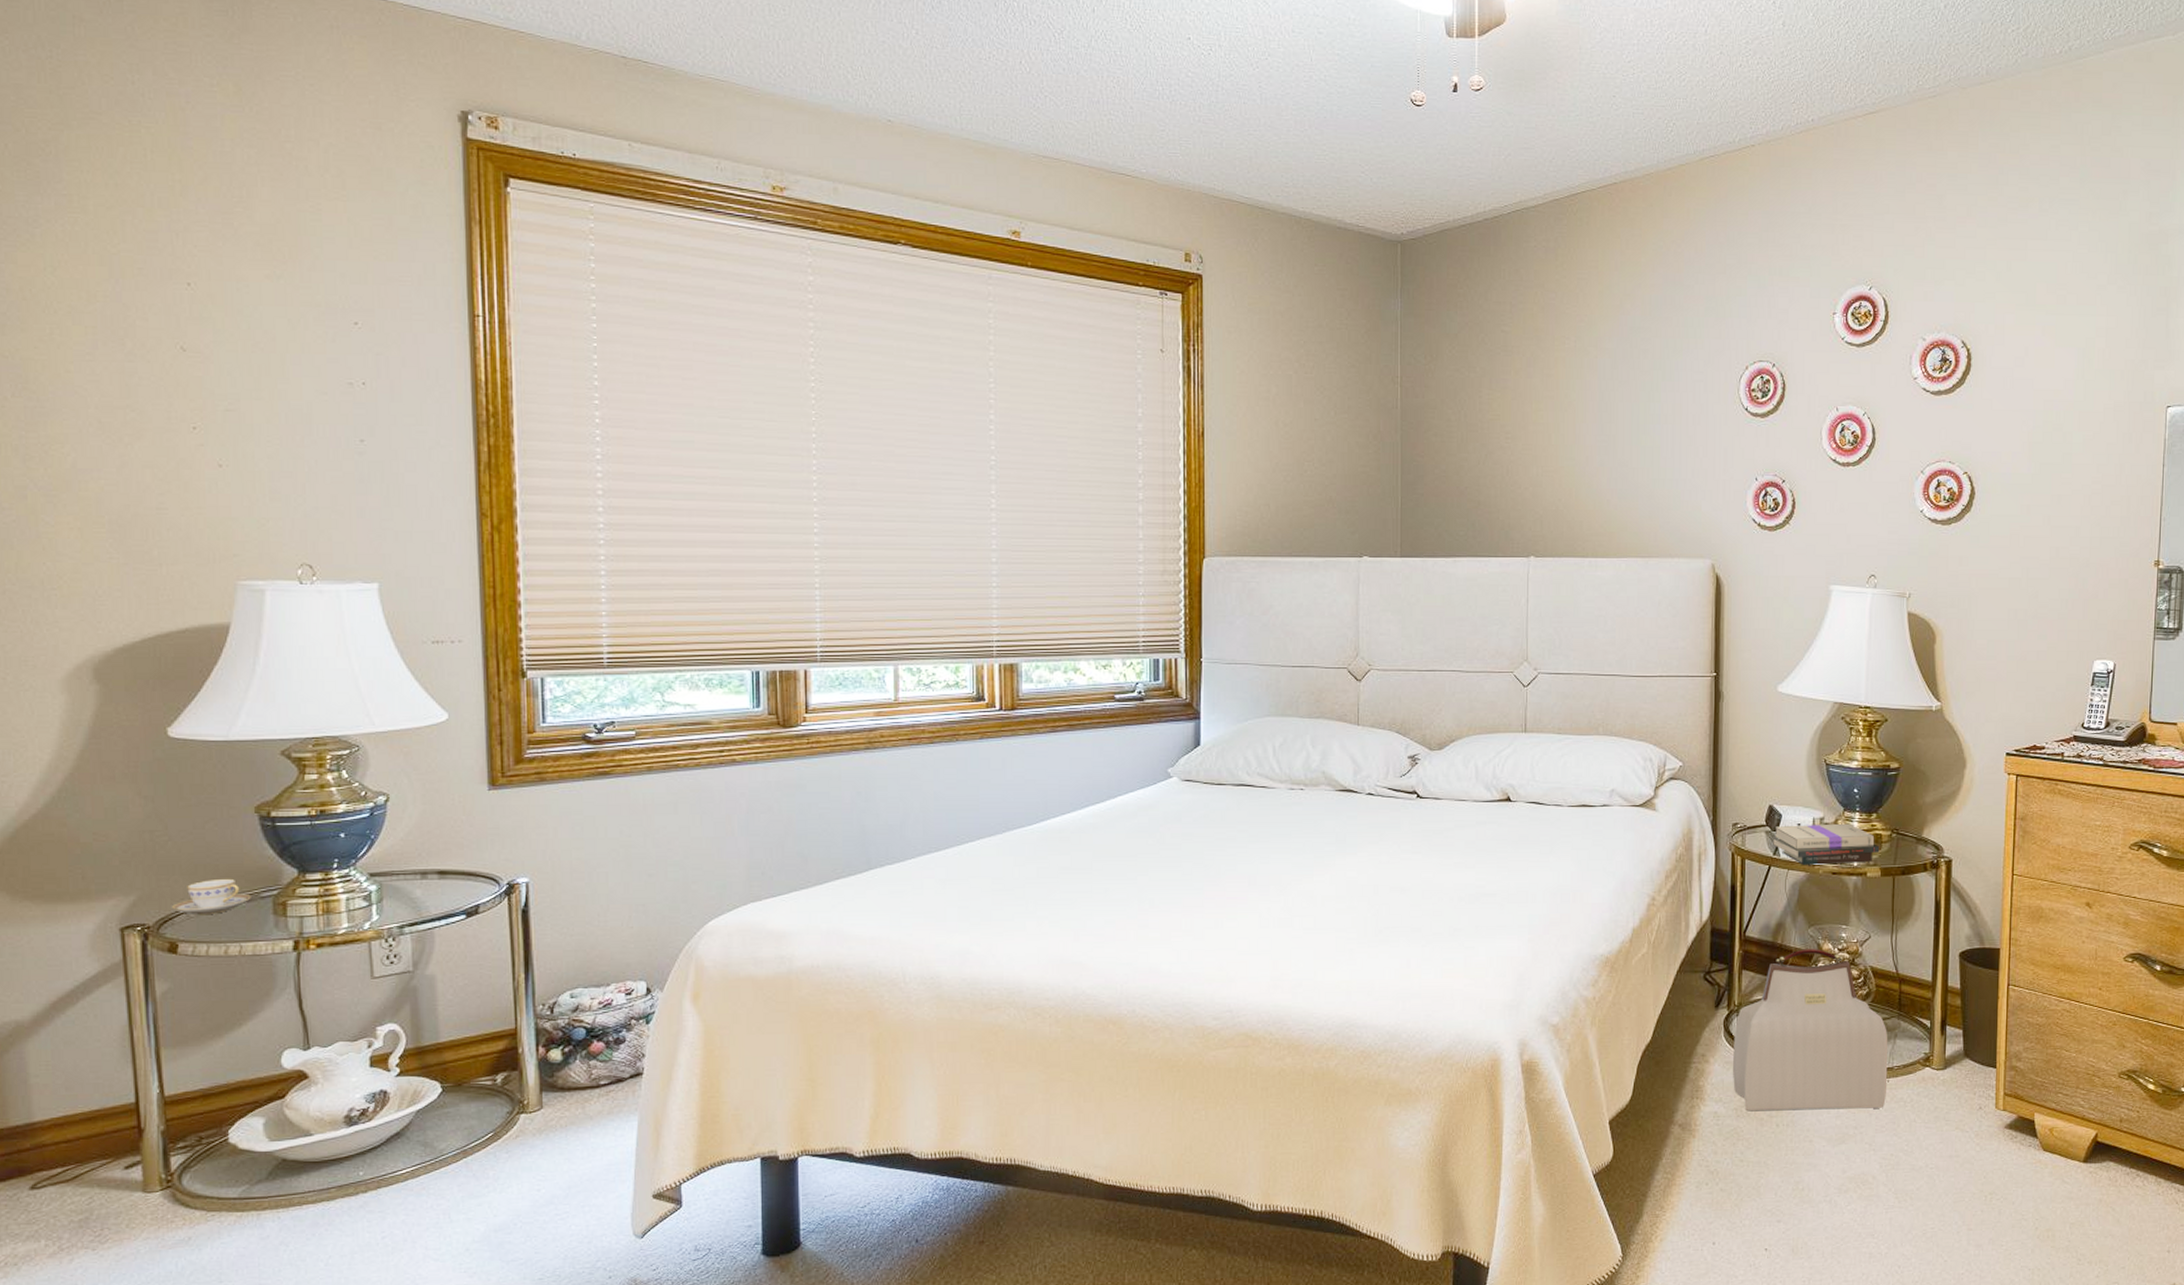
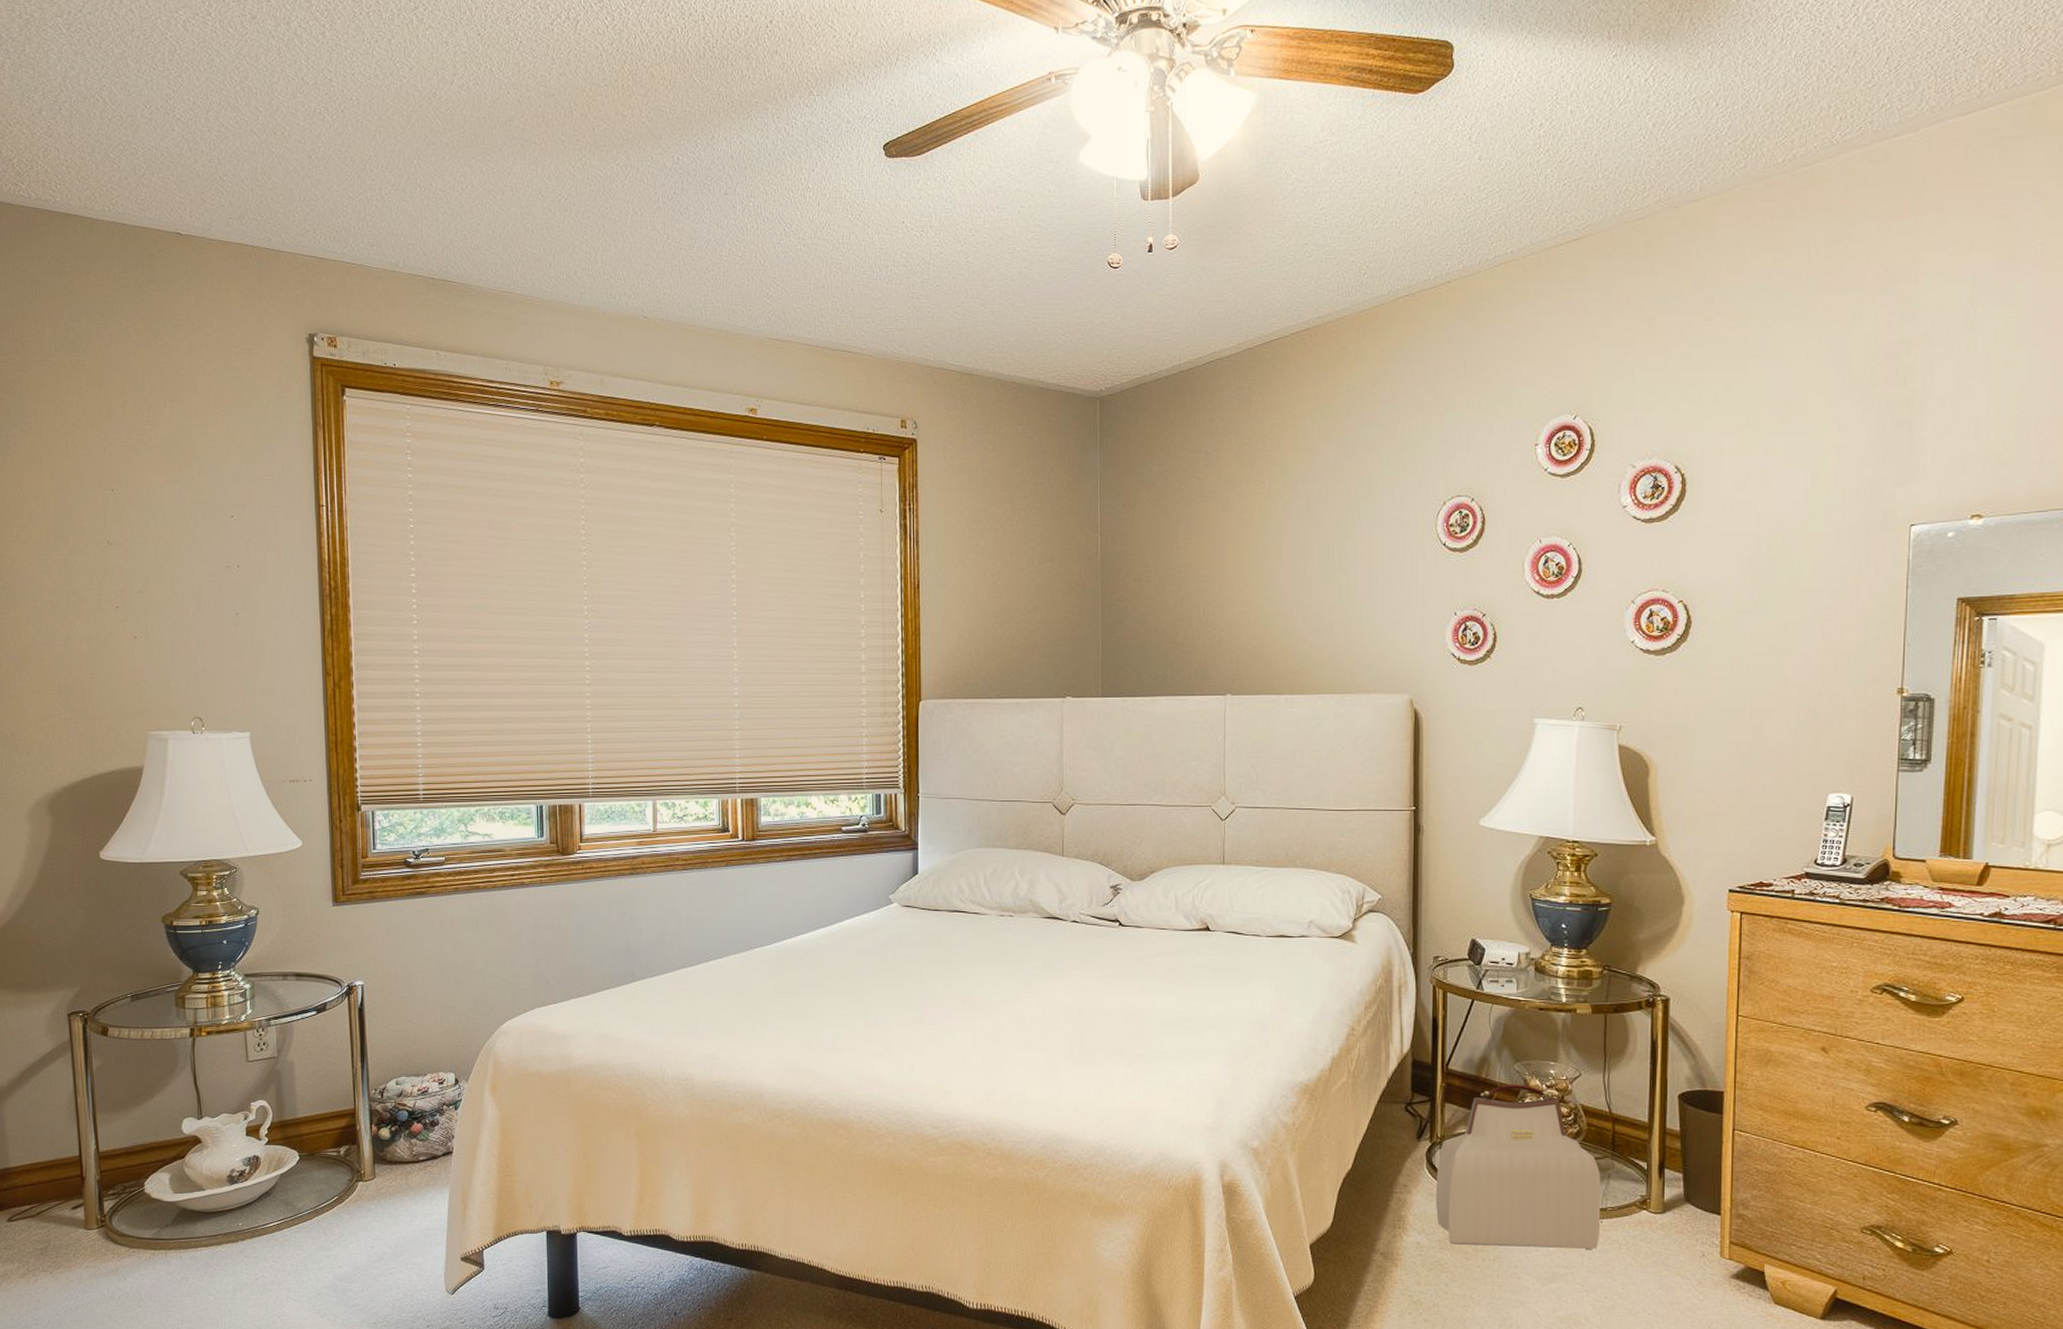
teacup: present [172,878,251,916] -> none [104,975,160,1005]
books: present [1773,823,1880,865] -> none [1476,958,1590,1000]

